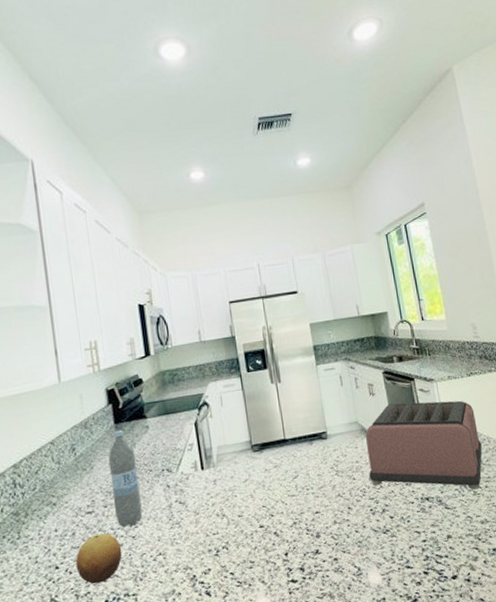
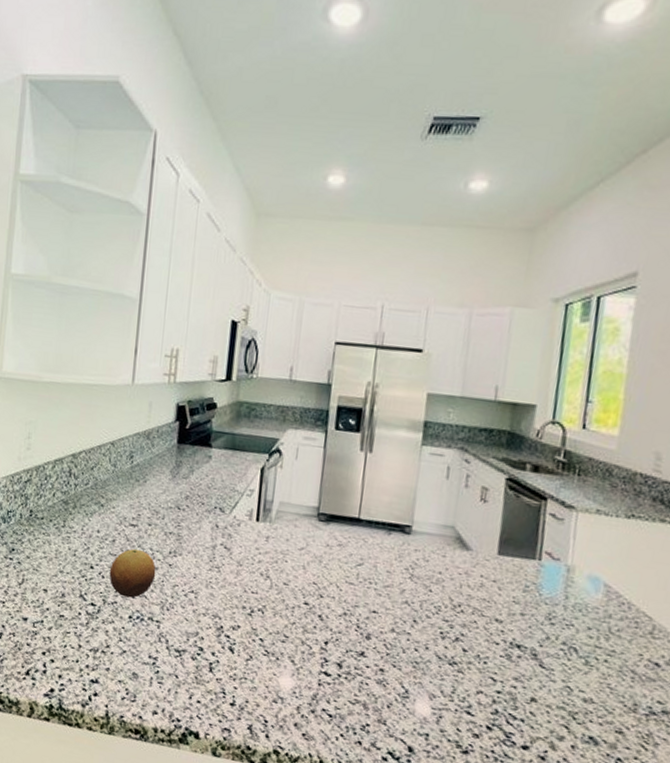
water bottle: present [108,429,143,528] -> none [157,450,191,554]
toaster: present [365,400,482,490] -> none [450,518,621,660]

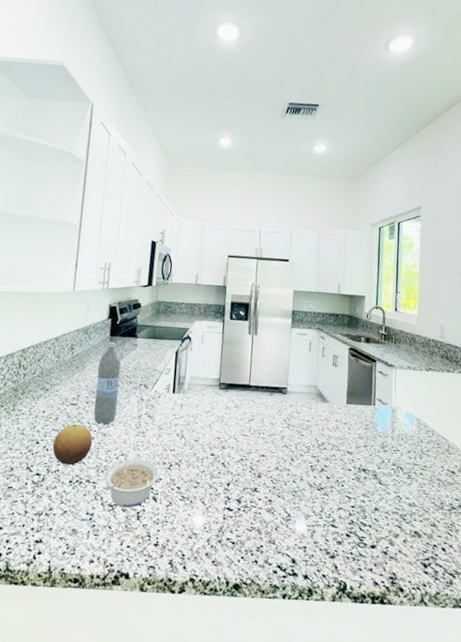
water bottle: none [157,450,191,554] -> present [93,341,121,425]
legume: none [168,598,237,657] -> present [103,459,159,508]

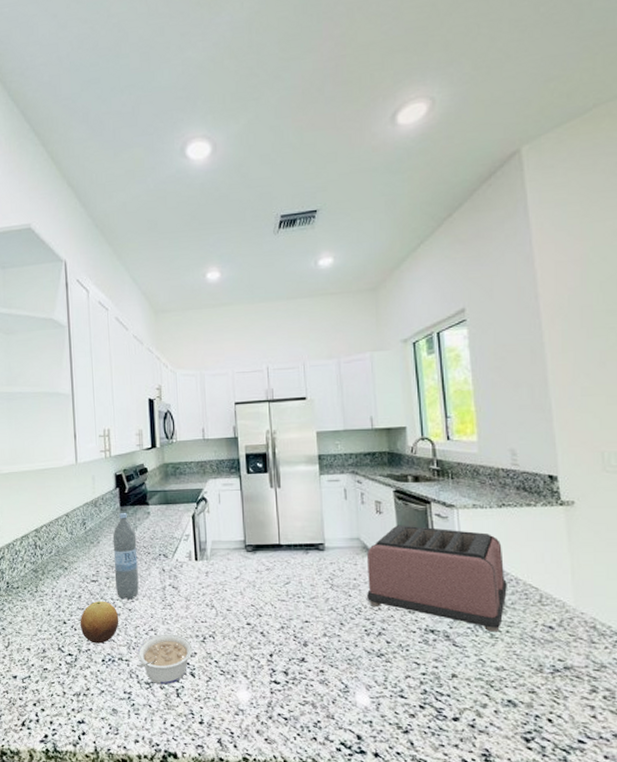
toaster: none [316,377,426,474] -> present [367,525,507,632]

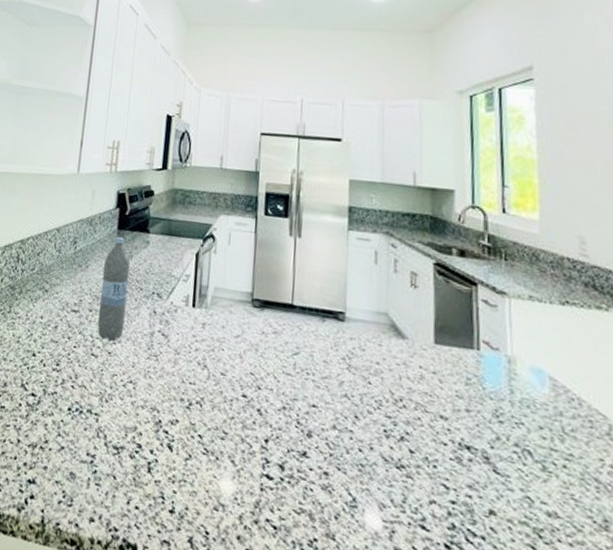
fruit: present [80,601,119,644] -> none [50,336,96,389]
legume: present [137,634,193,685] -> none [107,389,175,455]
toaster: present [367,525,507,632] -> none [391,305,567,465]

